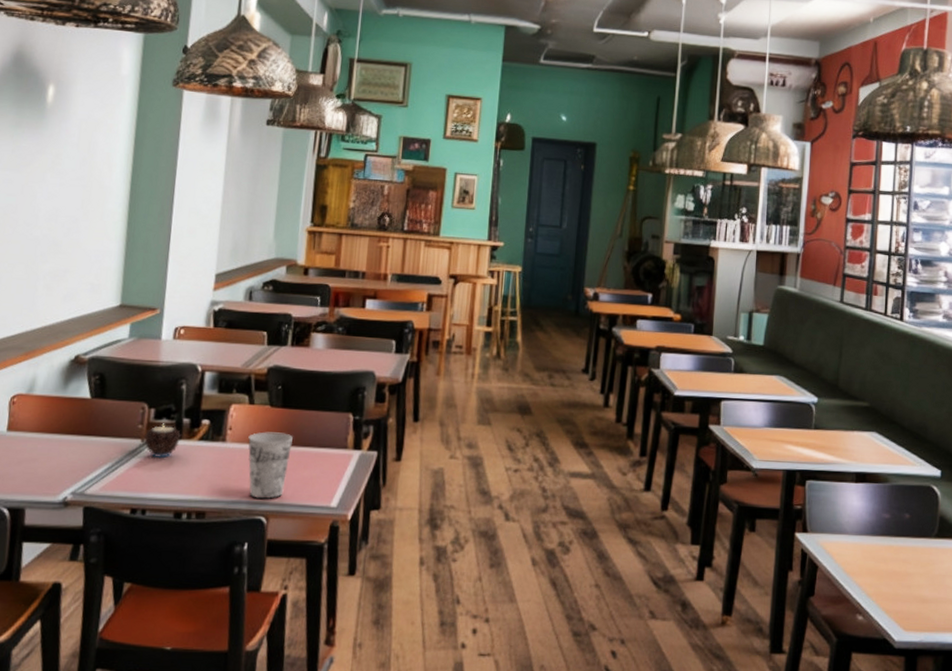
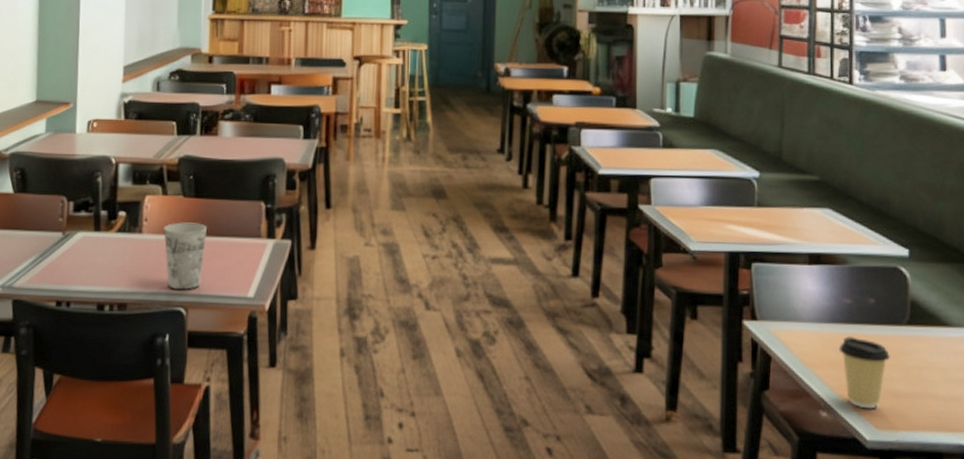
candle: present [143,423,182,459] -> none [64,216,100,251]
coffee cup: none [876,548,919,613] -> present [838,336,890,409]

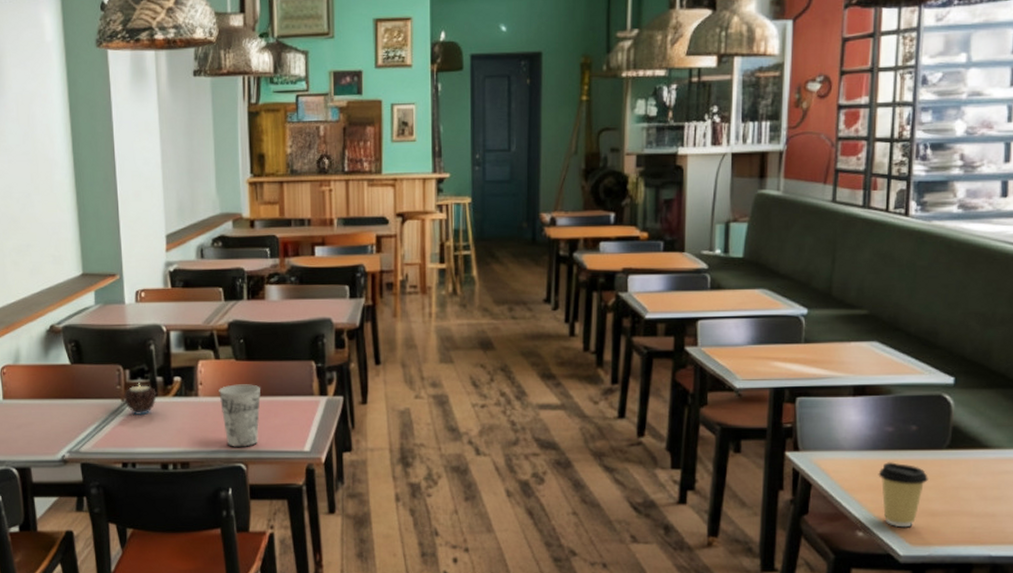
candle: none [64,216,100,251] -> present [123,383,158,416]

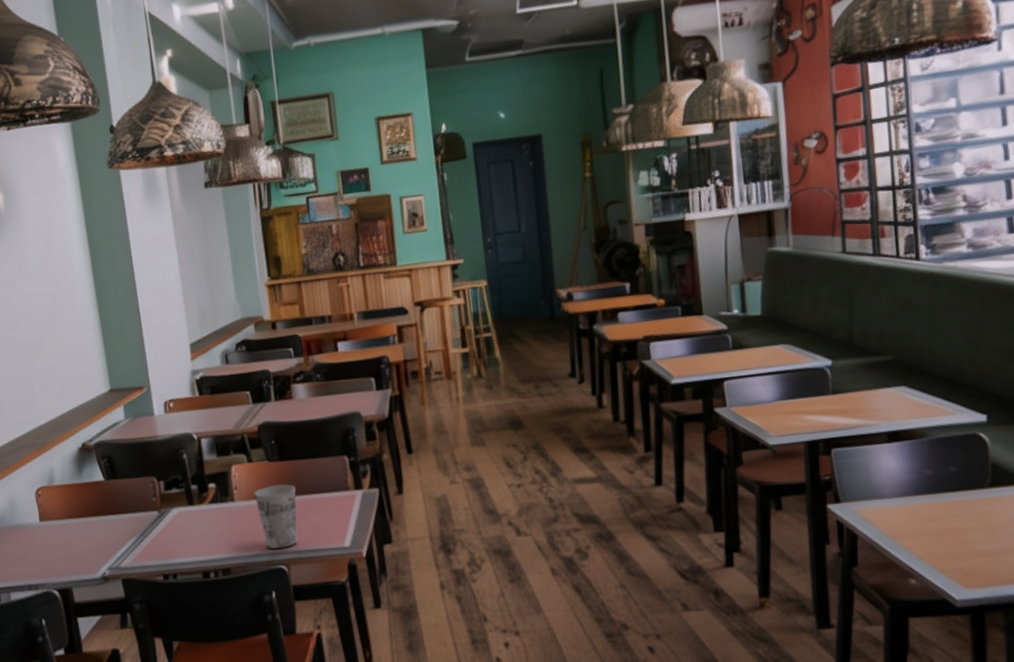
candle: present [123,383,158,416] -> none [159,493,193,526]
coffee cup: present [878,462,928,528] -> none [923,505,974,571]

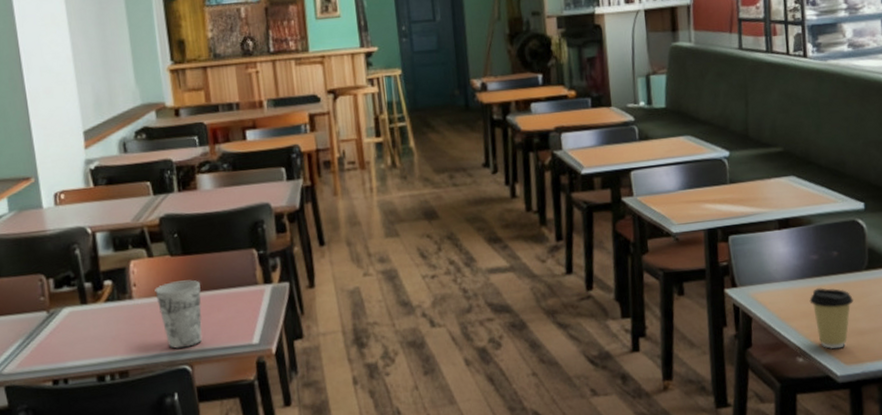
coffee cup: none [923,505,974,571] -> present [809,288,854,349]

